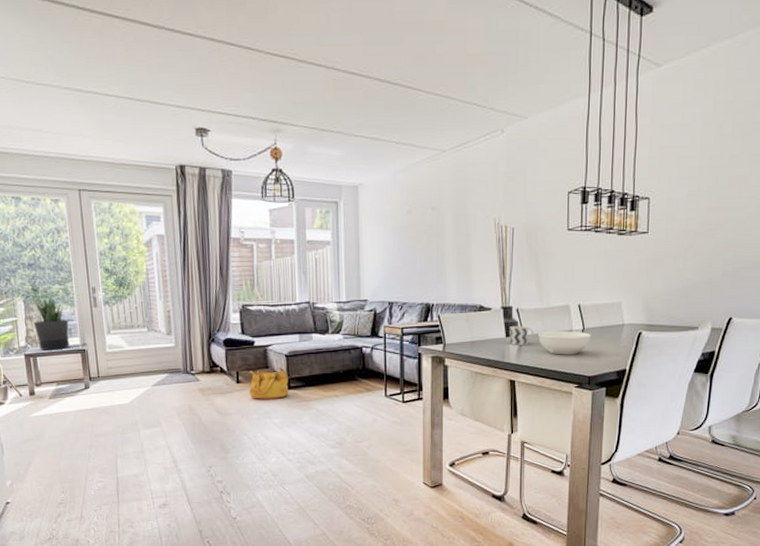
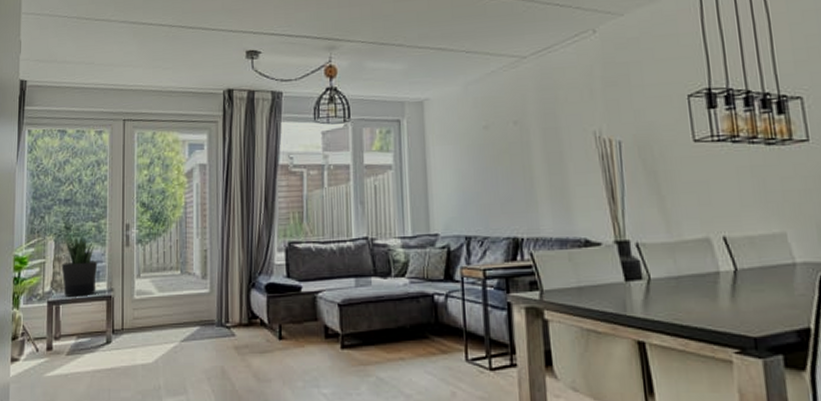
handbag: present [249,367,289,399] -> none [293,320,342,361]
cup: present [509,325,534,345] -> none [629,265,665,293]
bowl: present [537,331,592,355] -> none [669,273,749,306]

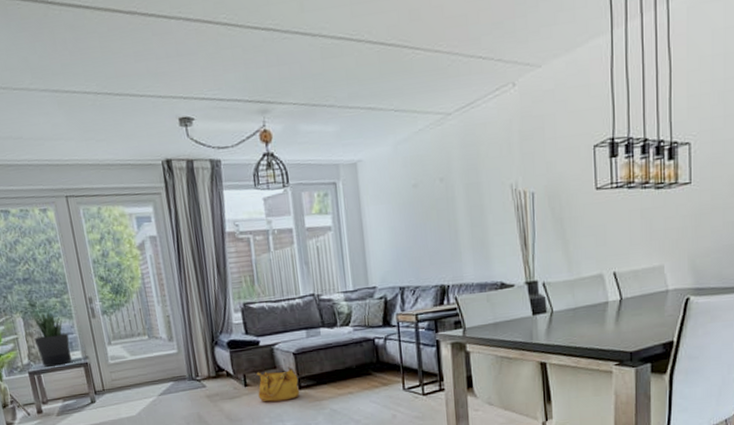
handbag: none [293,320,342,361] -> present [256,366,300,402]

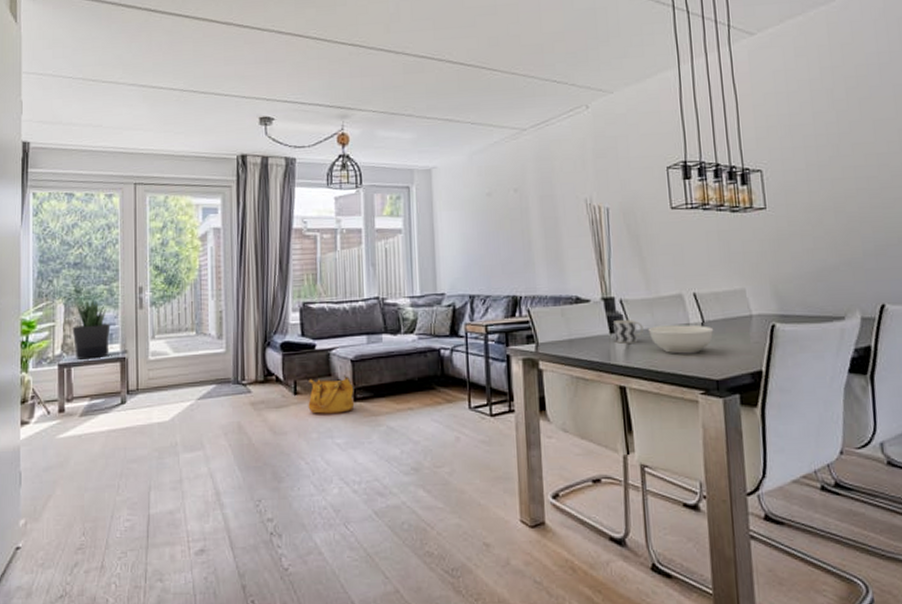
cup: none [536,300,564,324] -> present [613,319,643,344]
bowl: none [568,302,631,331] -> present [647,324,714,354]

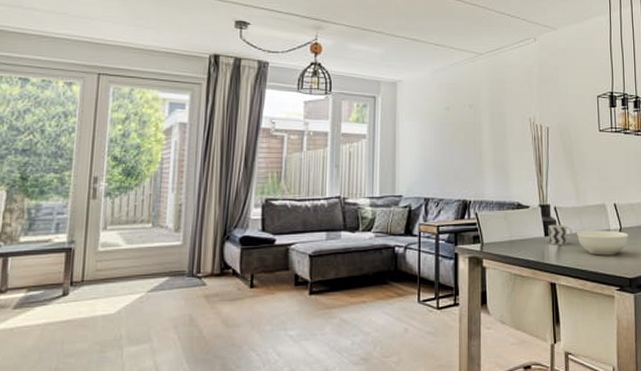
planter: present [72,300,111,360] -> none [13,188,58,249]
handbag: present [308,375,355,414] -> none [263,269,311,307]

